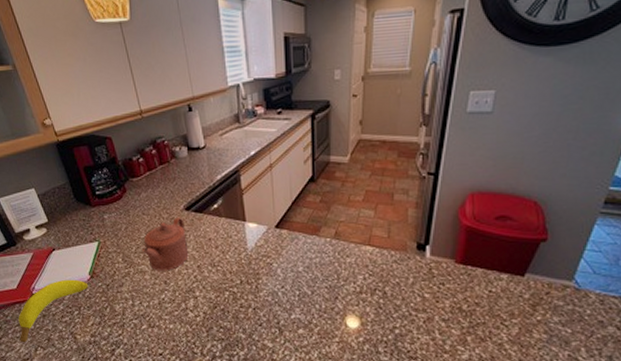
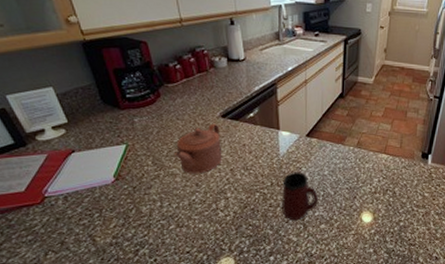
banana: present [18,279,89,343] -> none [25,181,113,248]
mug: none [252,268,295,324] -> present [281,172,319,221]

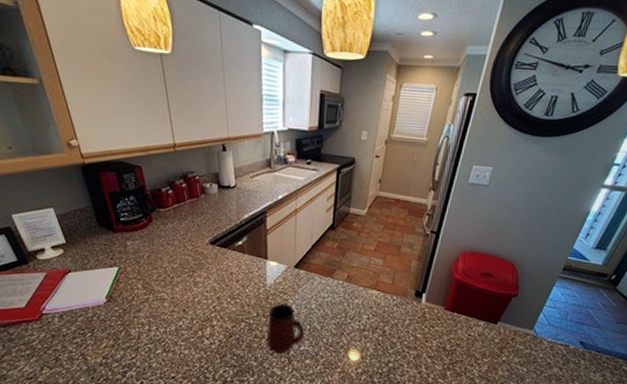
teapot: present [175,123,222,174] -> none [164,249,210,300]

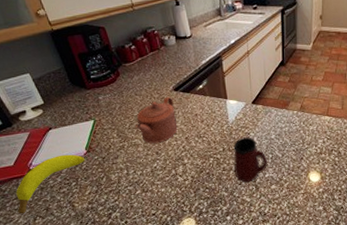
banana: none [24,301,104,362] -> present [16,154,85,214]
teapot: none [164,249,210,300] -> present [136,96,178,144]

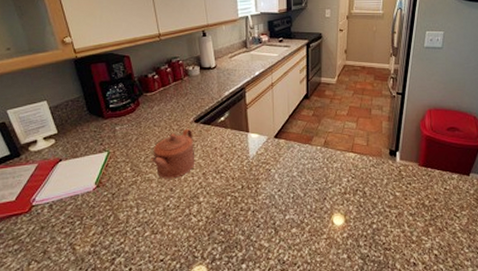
banana: present [16,154,85,214] -> none [12,189,94,258]
mug: present [233,137,268,183] -> none [252,174,289,225]

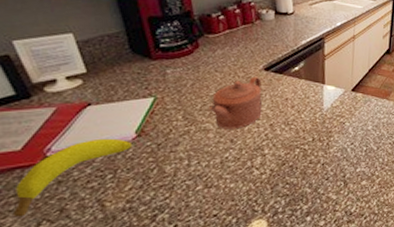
banana: none [12,189,94,258] -> present [13,138,133,218]

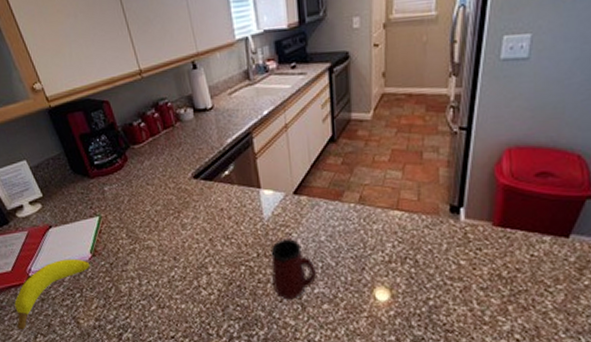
teapot: present [209,76,262,129] -> none [148,186,199,246]
mug: none [321,127,362,178] -> present [270,239,318,300]

